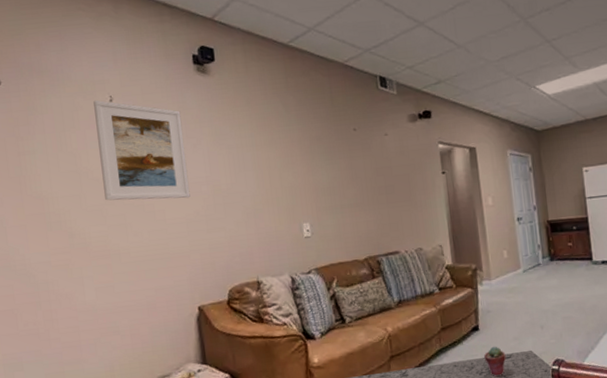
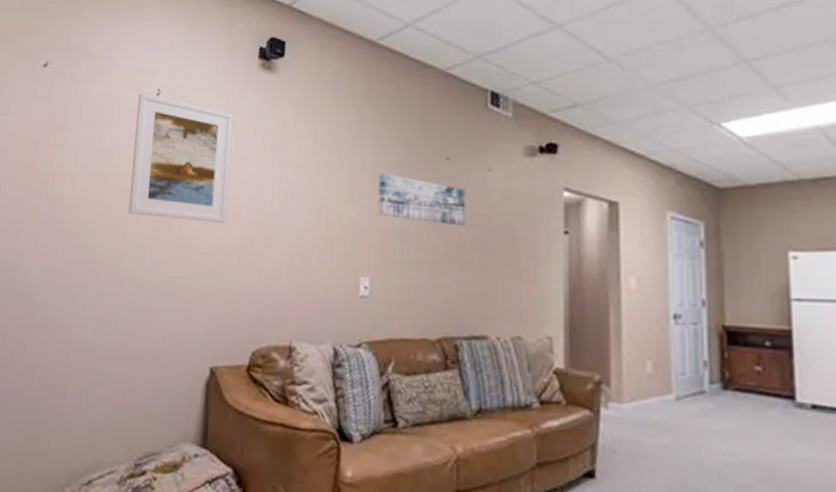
wall art: none [305,145,373,178] -> present [377,173,465,226]

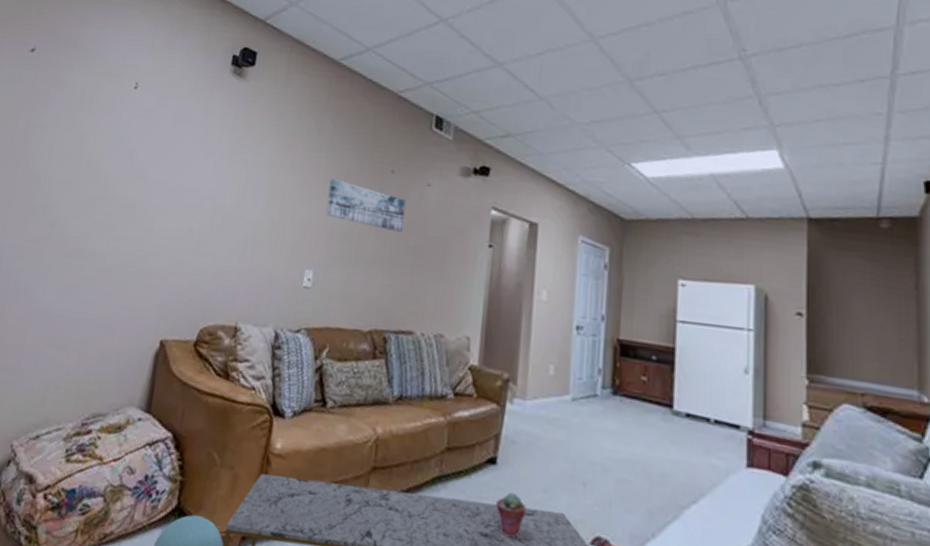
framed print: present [129,92,234,224] -> none [98,84,204,211]

